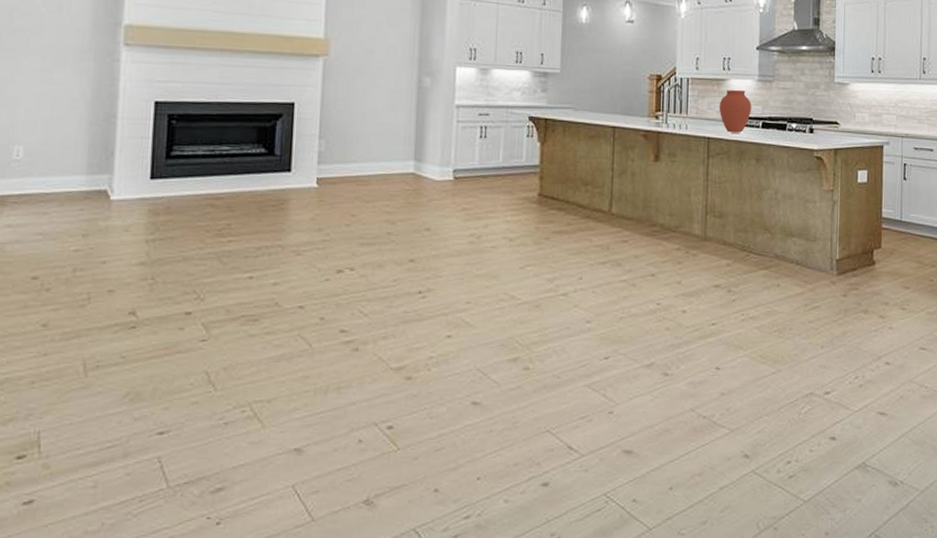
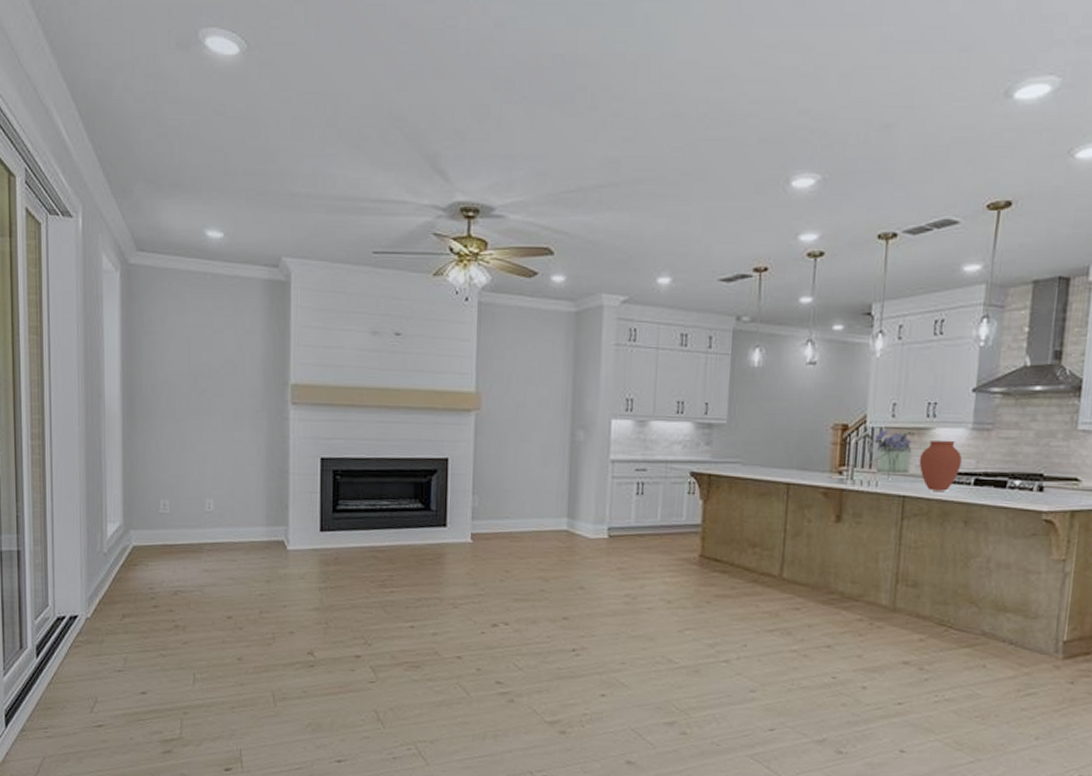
flower bouquet: none [678,79,715,124] -> present [867,428,915,480]

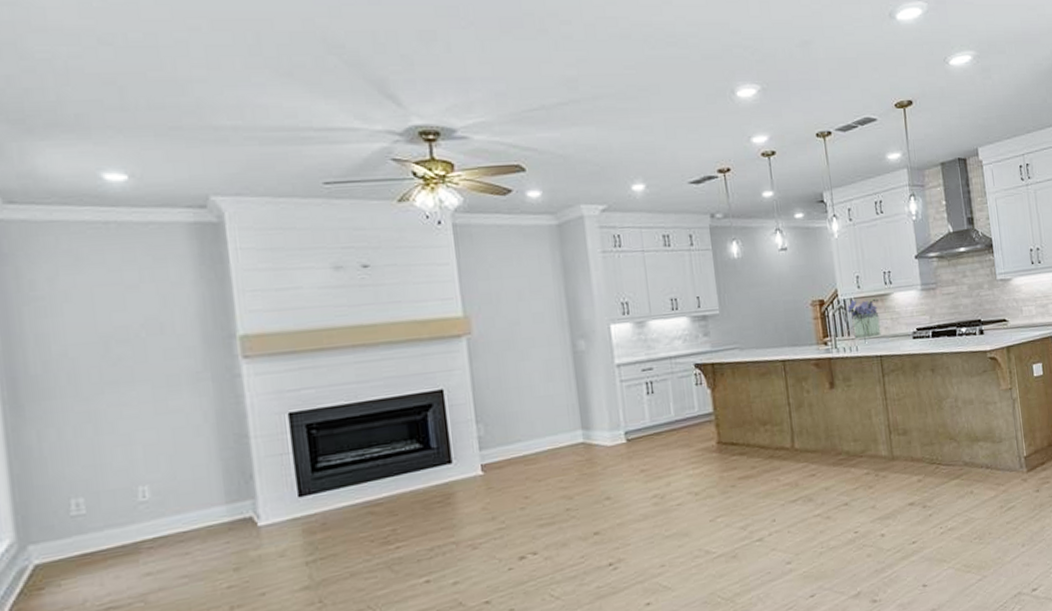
vase: present [918,441,962,492] -> none [886,302,919,348]

